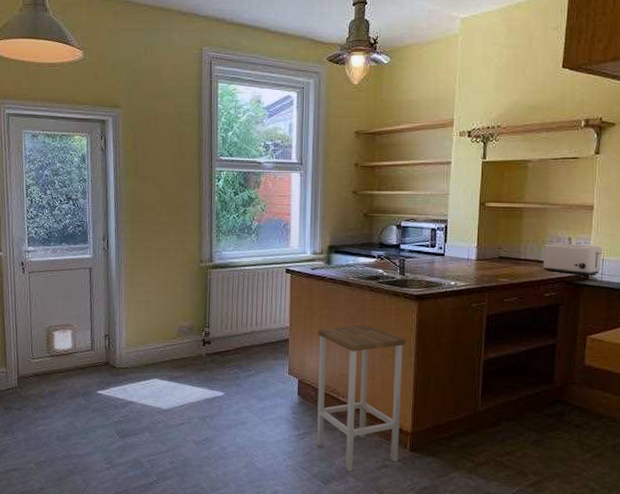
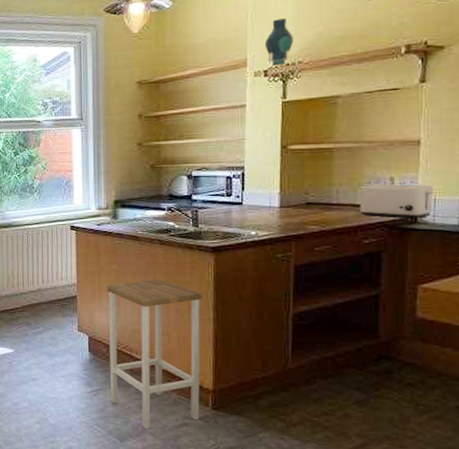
vase: none [469,85,495,128] -> present [264,18,295,66]

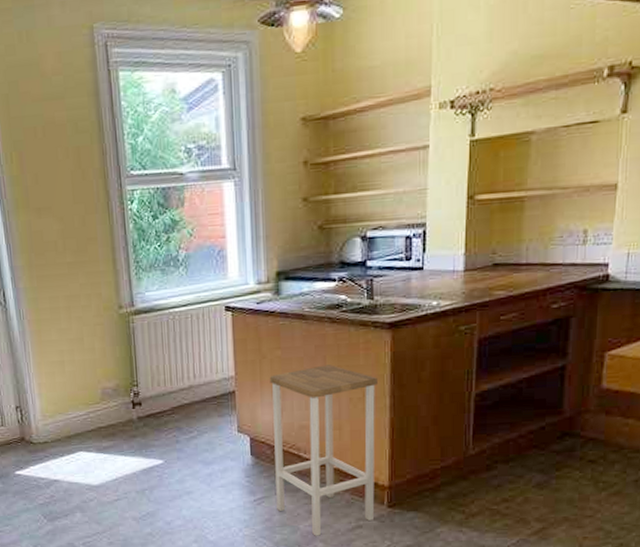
vase: present [264,18,295,66] -> none [451,32,486,95]
toaster: present [360,184,434,218] -> none [550,236,629,277]

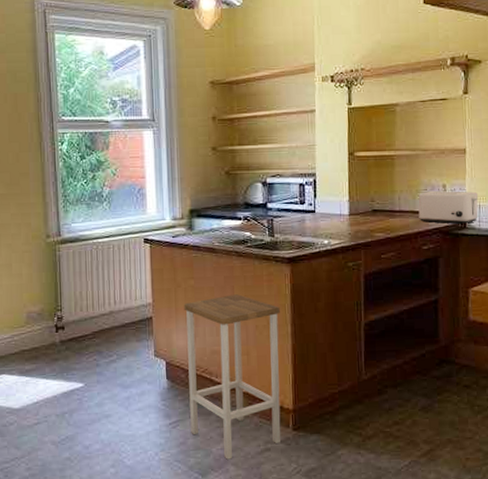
toaster: none [550,236,629,277] -> present [418,191,479,224]

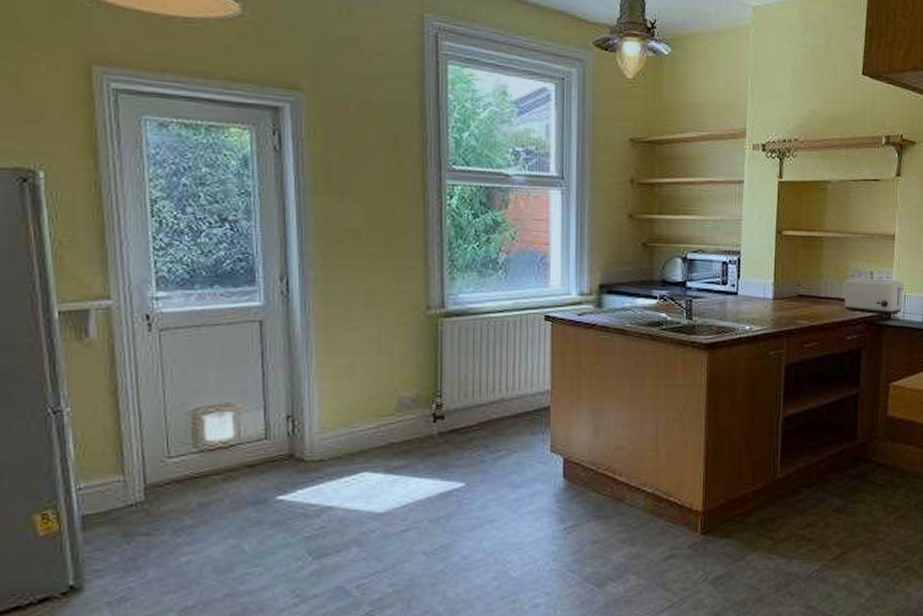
bar stool: present [184,294,281,460] -> none [587,383,694,568]

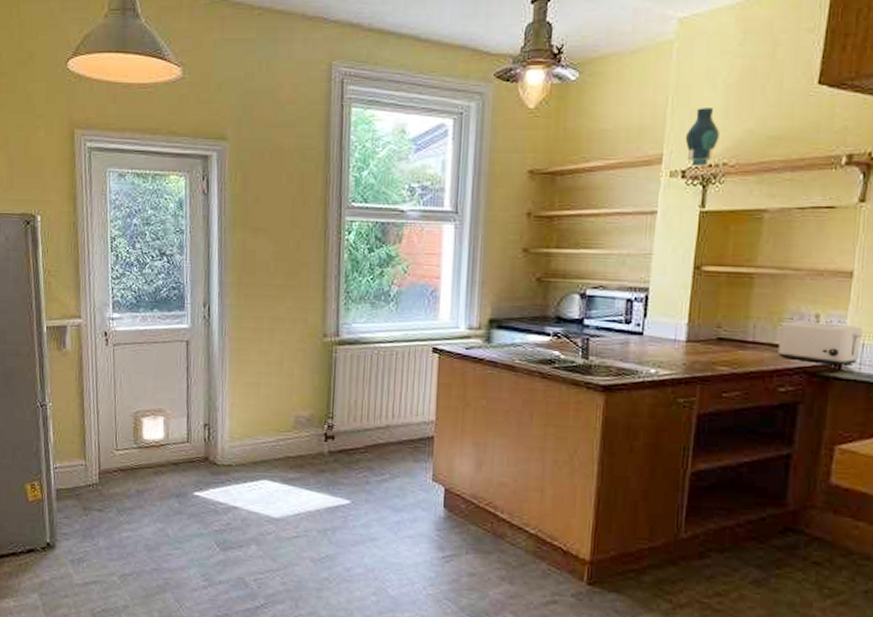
vase: none [763,88,791,141] -> present [685,108,721,166]

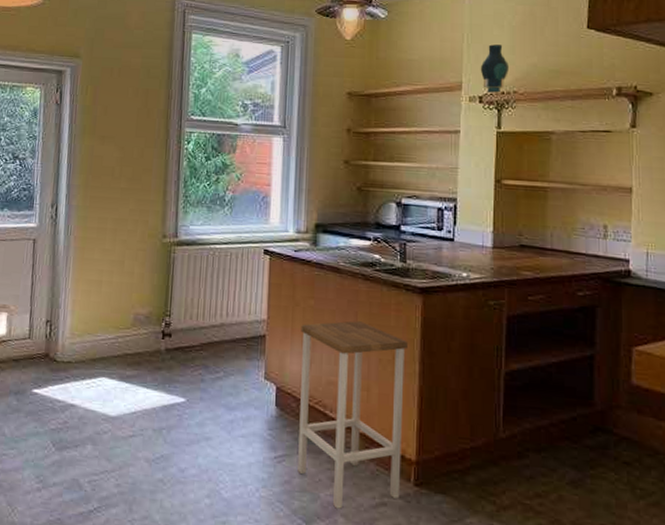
bar stool: none [466,421,586,607] -> present [297,321,408,509]
toaster: present [778,321,864,366] -> none [574,231,646,272]

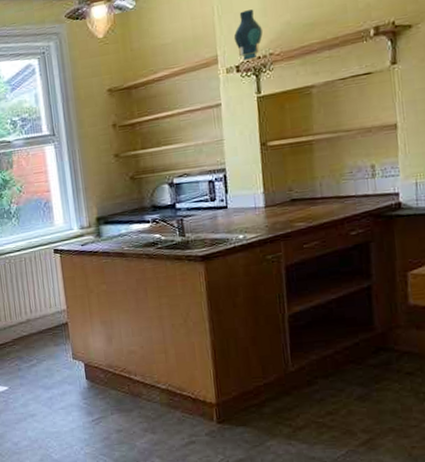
bar stool: present [297,321,408,509] -> none [97,295,205,452]

